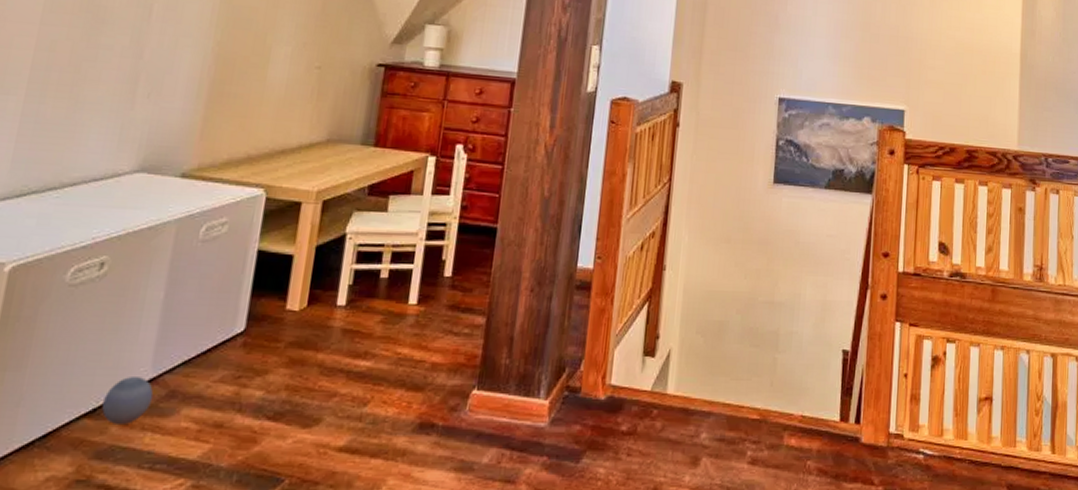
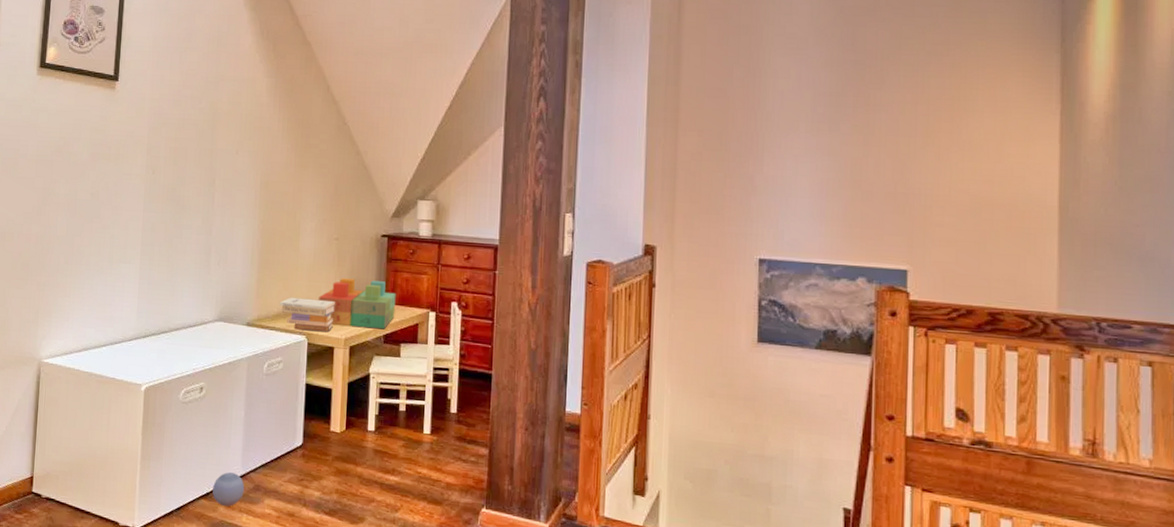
books: none [231,139,309,184] -> present [279,297,335,333]
toy blocks: none [286,115,389,179] -> present [318,277,396,330]

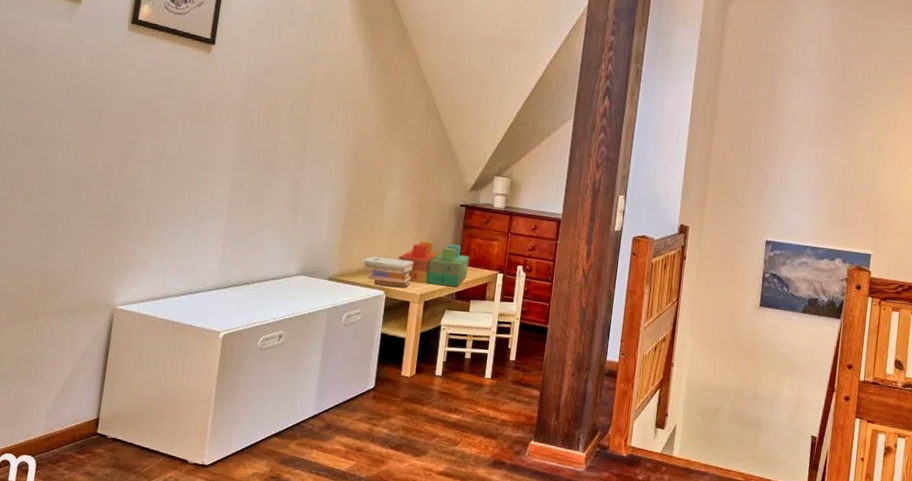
ball: present [213,472,245,506] -> none [285,412,317,443]

